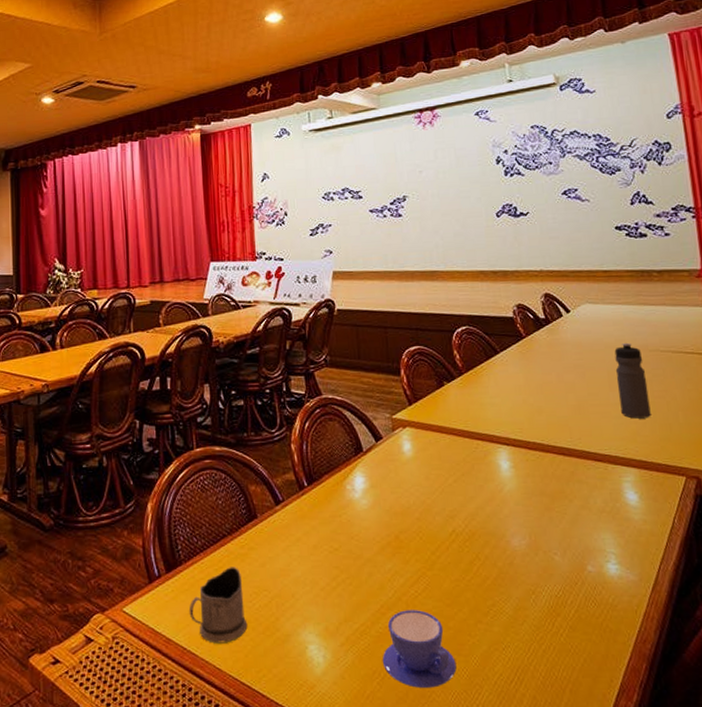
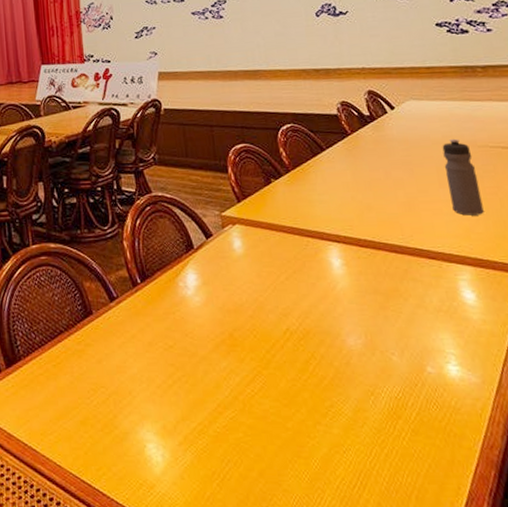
tea glass holder: present [188,567,248,644] -> none [28,363,86,440]
teacup: present [382,610,457,688] -> none [221,410,297,491]

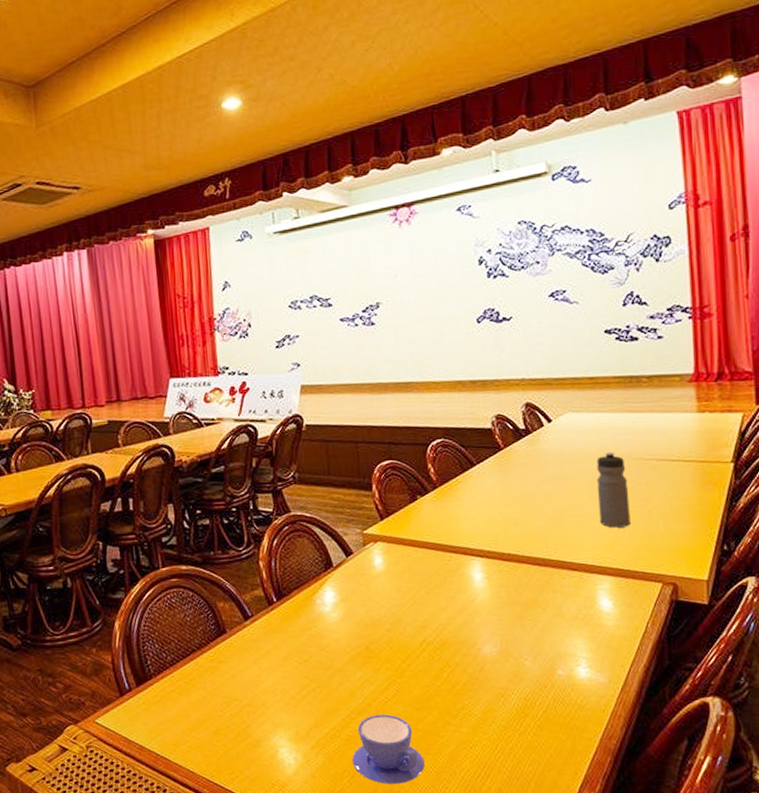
teacup: none [221,410,297,491] -> present [352,714,425,784]

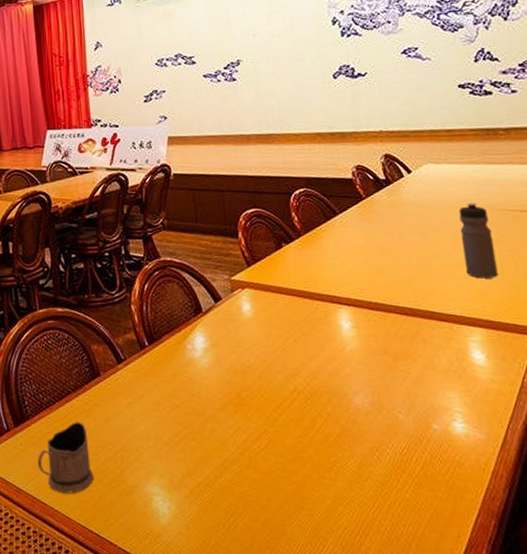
tea glass holder: none [160,679,219,750] -> present [37,422,94,494]
teacup: present [352,714,425,784] -> none [226,465,301,539]

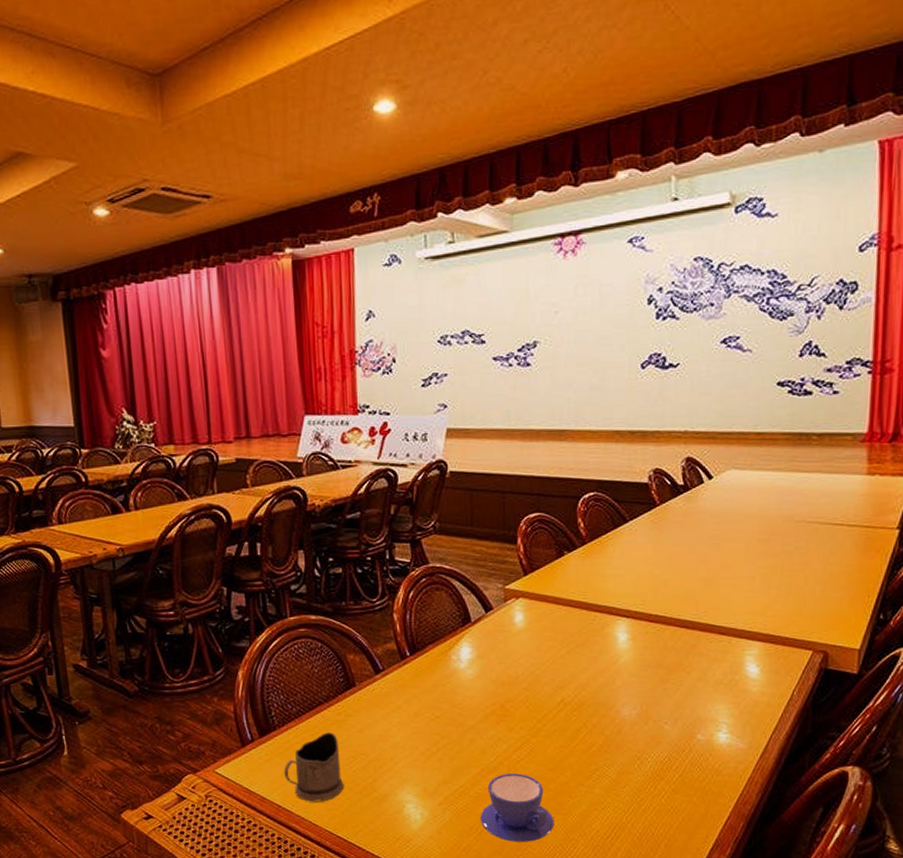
teacup: none [226,465,301,539] -> present [480,773,554,842]
water bottle: present [458,202,498,279] -> none [754,512,787,592]

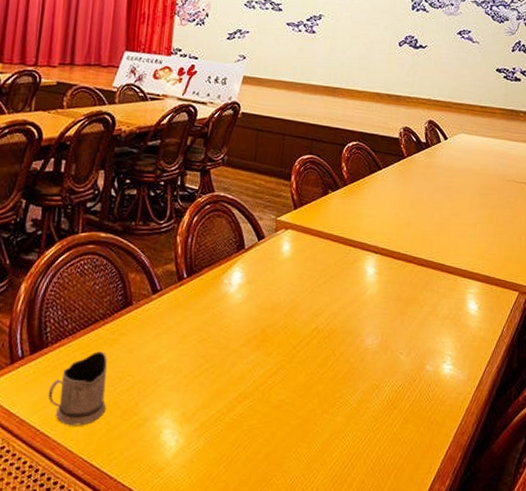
teacup: present [480,773,554,842] -> none [231,399,299,472]

